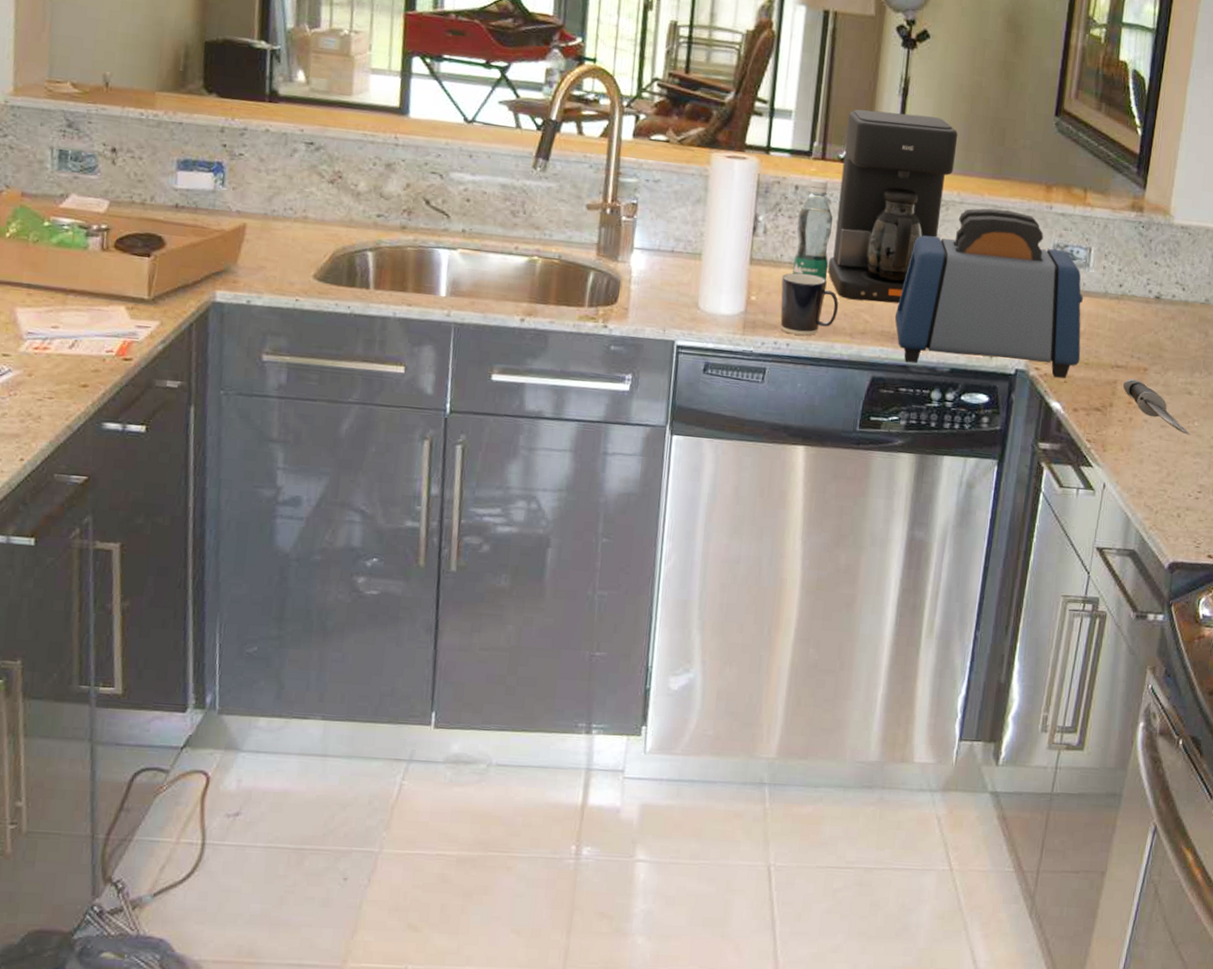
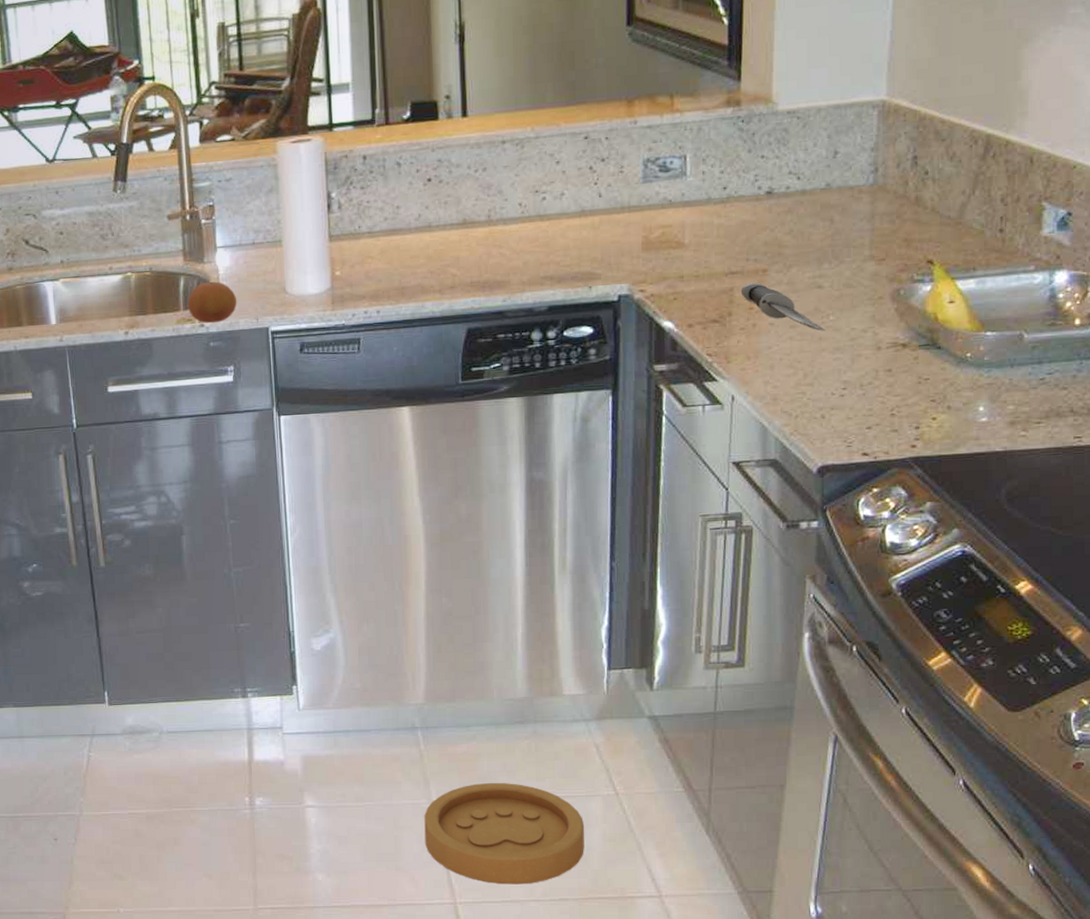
fruit: none [593,282,647,327] -> present [188,281,237,324]
pet bowl: none [755,848,917,960] -> present [424,782,585,885]
mug: present [780,272,839,336] -> none [362,239,424,301]
bottle: present [792,179,833,281] -> none [370,144,408,243]
coffee maker: present [828,109,958,304] -> none [406,56,524,257]
toaster: present [894,208,1083,378] -> none [482,134,689,308]

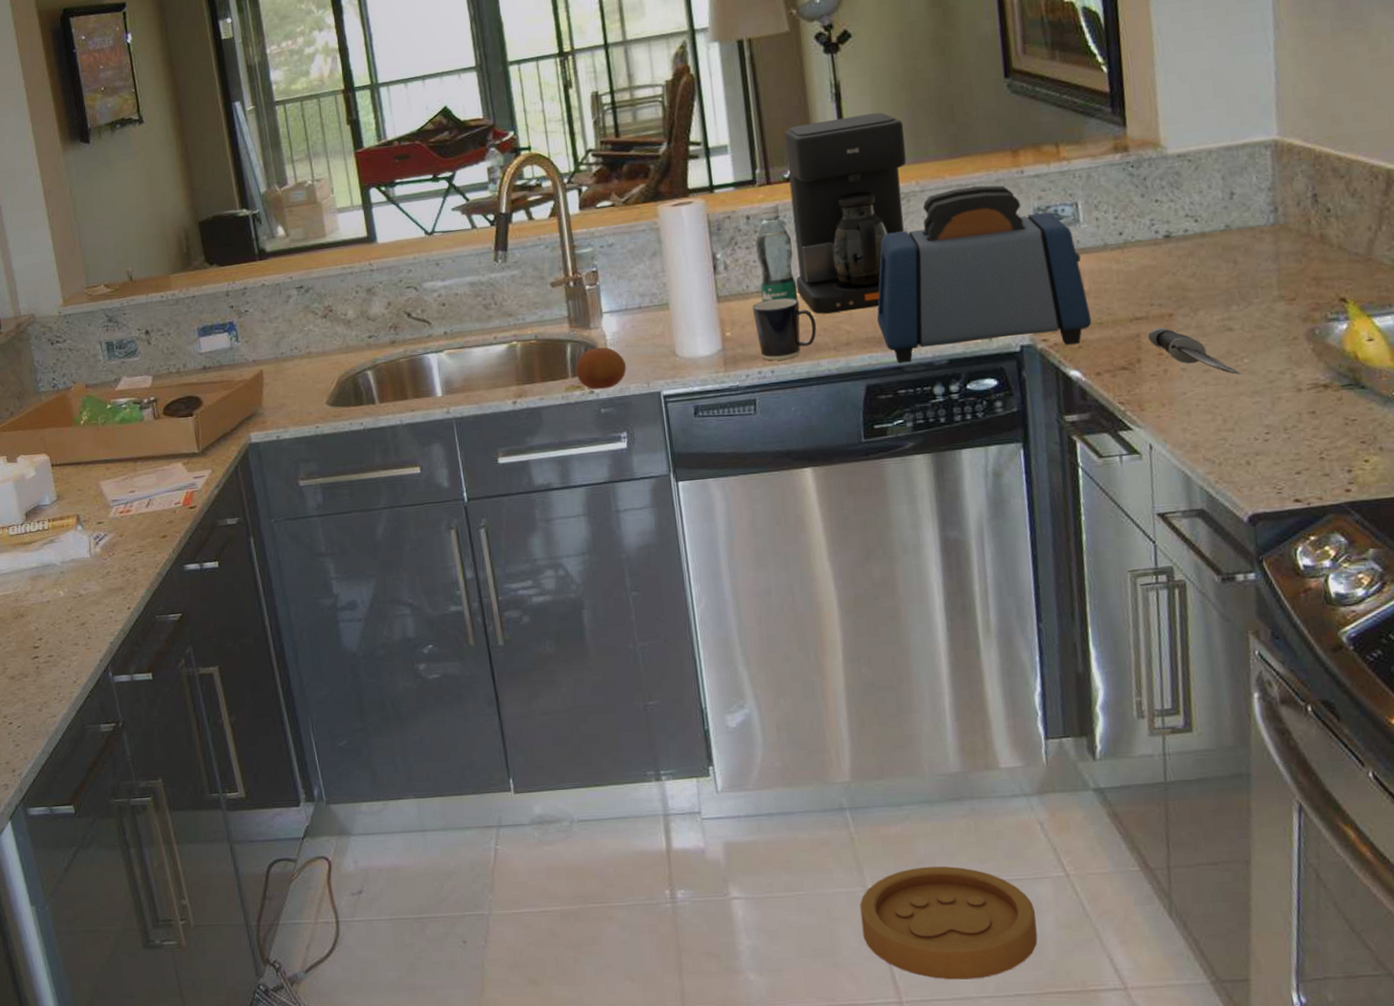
mug: none [362,239,424,301] -> present [751,298,817,361]
bottle: none [370,144,408,243] -> present [755,203,799,303]
coffee maker: none [406,56,524,257] -> present [784,112,907,314]
toaster: none [482,134,689,308] -> present [876,185,1092,364]

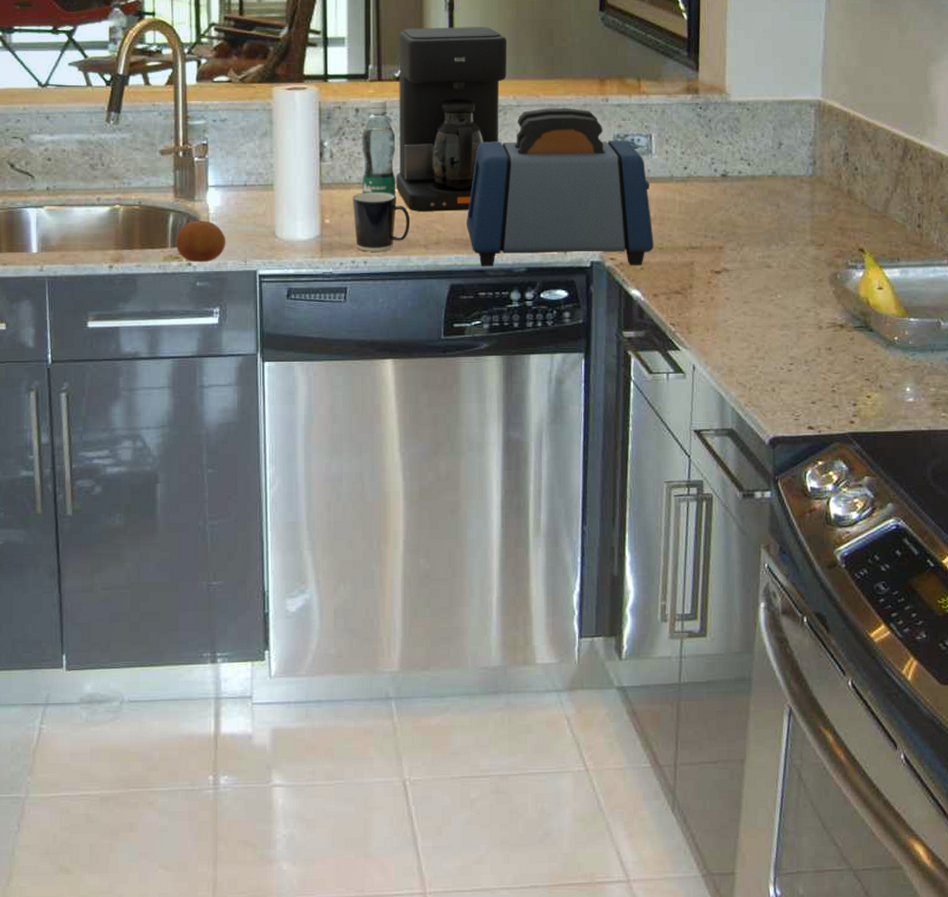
pet bowl: present [859,866,1038,980] -> none [395,758,556,871]
knife: present [1148,327,1241,375] -> none [701,258,774,308]

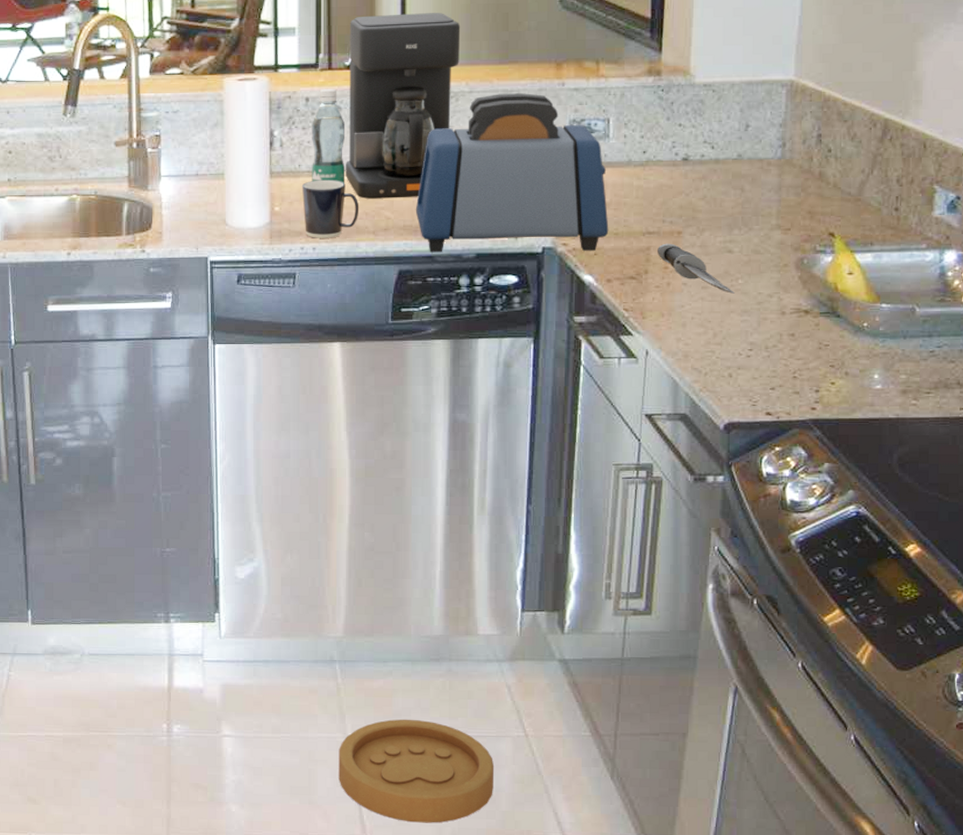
fruit: present [176,220,226,263] -> none [131,209,179,250]
pet bowl: none [395,758,556,871] -> present [339,719,495,823]
knife: none [701,258,774,308] -> present [657,243,735,294]

